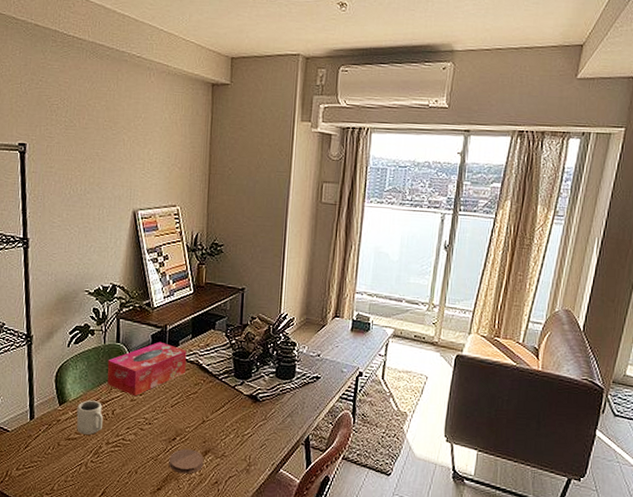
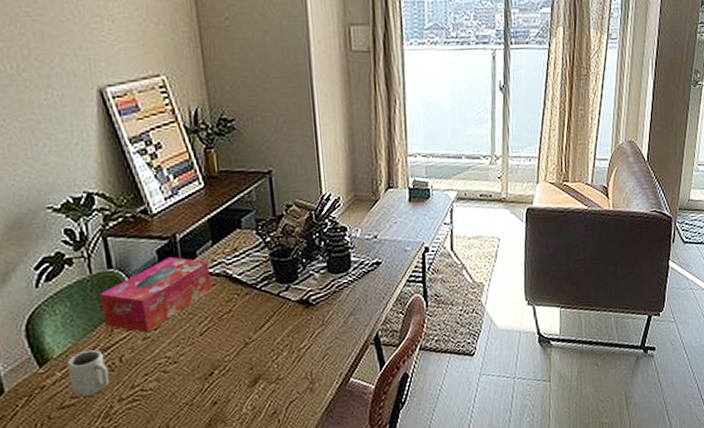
coaster: present [169,448,204,474] -> none [208,380,255,414]

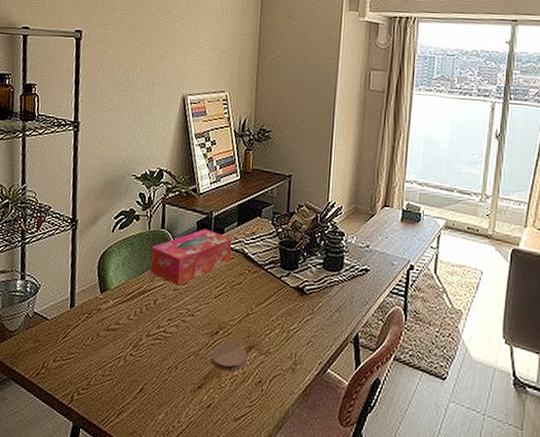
cup: present [66,350,109,397] -> none [117,289,144,326]
coaster: none [208,380,255,414] -> present [210,343,248,372]

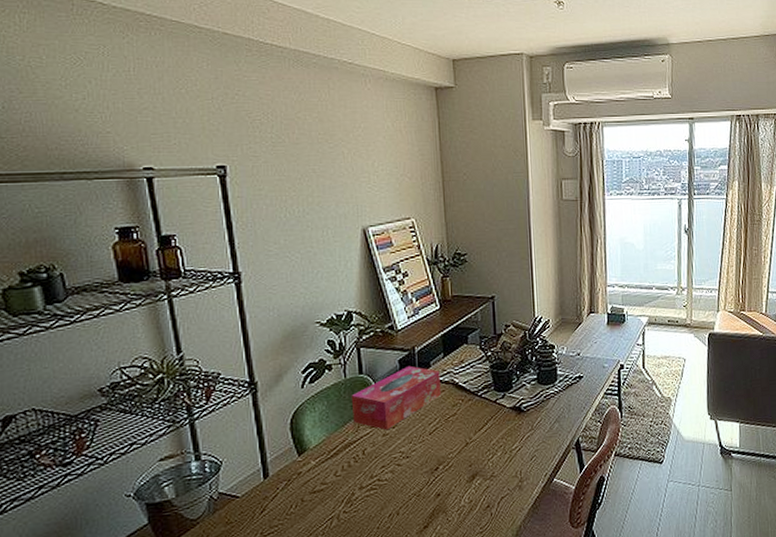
coaster: present [210,343,248,372] -> none [433,476,472,505]

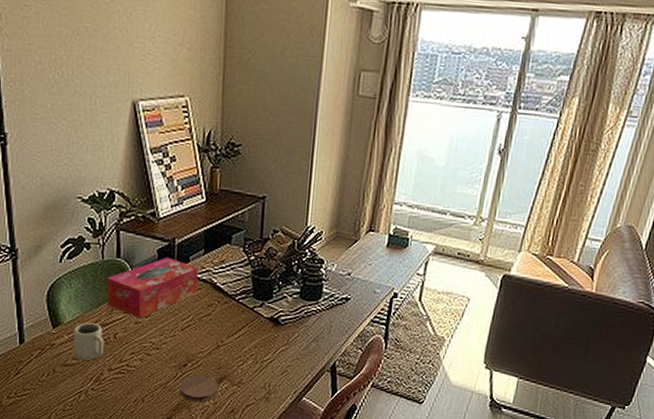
cup: none [320,443,353,484] -> present [73,323,103,360]
coaster: none [433,476,472,505] -> present [179,375,219,403]

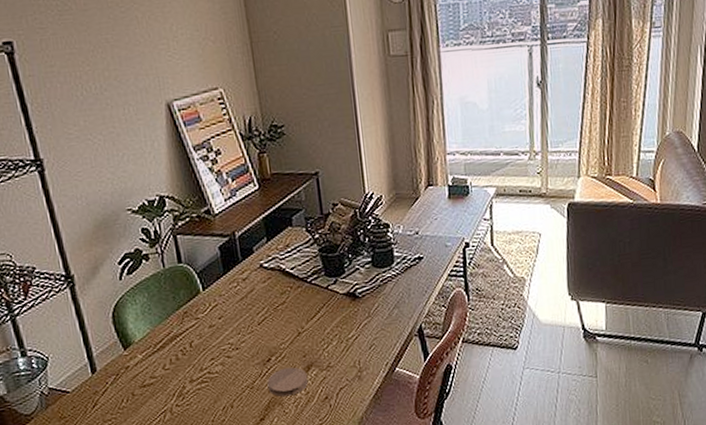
cup: present [73,323,103,360] -> none [146,336,181,377]
tissue box: present [107,257,199,319] -> none [172,252,267,322]

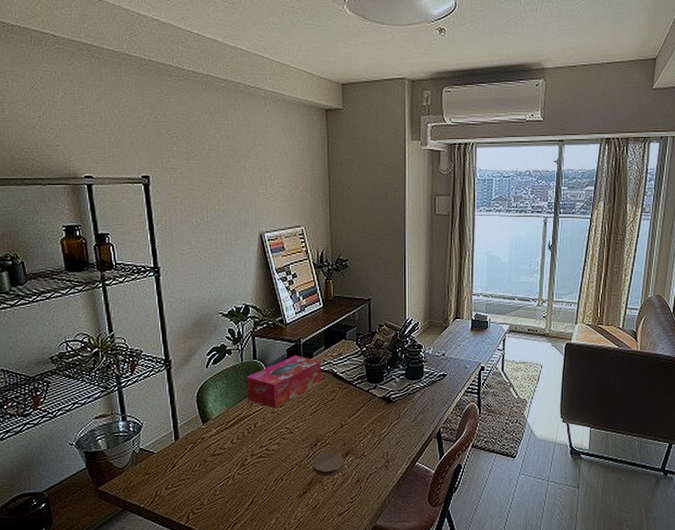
tissue box: none [172,252,267,322] -> present [246,355,321,409]

